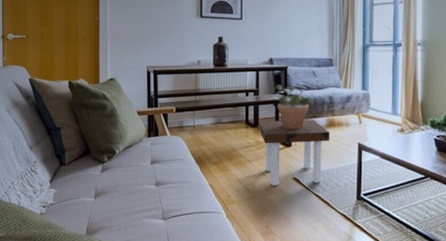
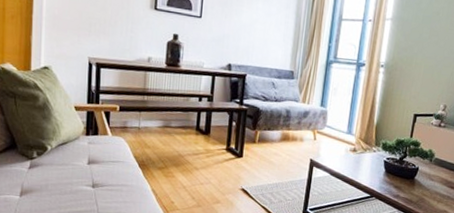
side table: present [259,119,330,186] -> none [210,128,284,196]
potted plant: present [272,84,313,129] -> none [226,92,270,140]

